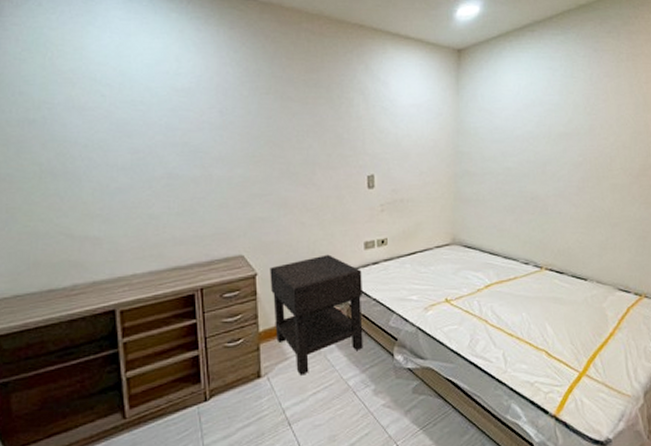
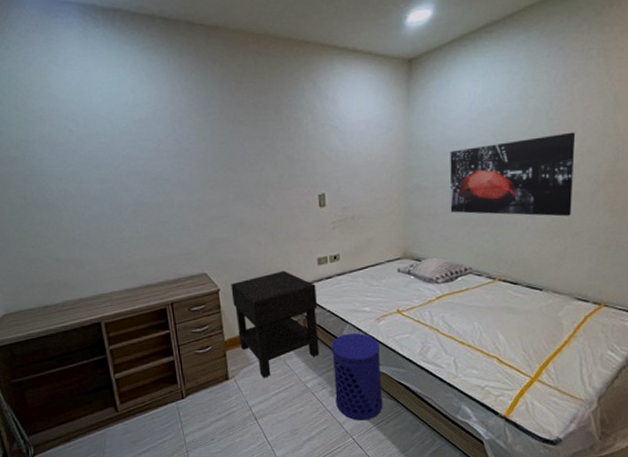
waste bin: none [376,323,430,424] -> present [331,332,383,421]
decorative pillow: none [445,243,526,273] -> present [396,257,478,285]
wall art: none [497,127,611,207] -> present [450,132,576,217]

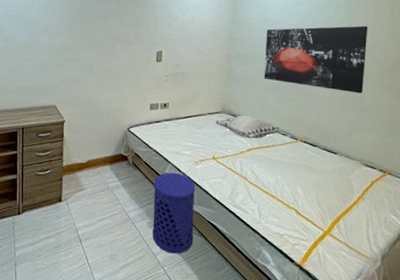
nightstand: present [231,270,320,378] -> none [74,111,146,204]

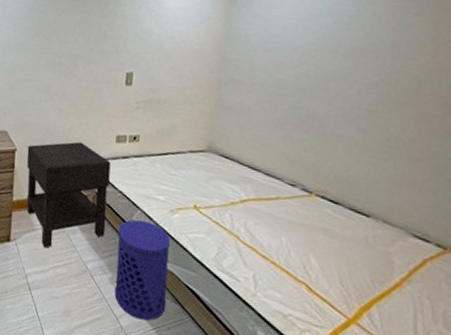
nightstand: none [74,111,146,204] -> present [26,142,111,248]
decorative pillow: present [215,114,284,139] -> none [198,155,292,188]
wall art: present [264,25,368,94] -> none [265,45,423,138]

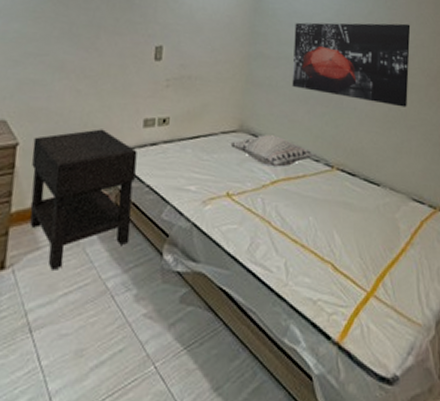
waste bin: present [114,220,170,321] -> none [139,217,202,340]
decorative pillow: none [198,155,292,188] -> present [230,134,317,167]
wall art: none [265,45,423,138] -> present [292,22,411,107]

